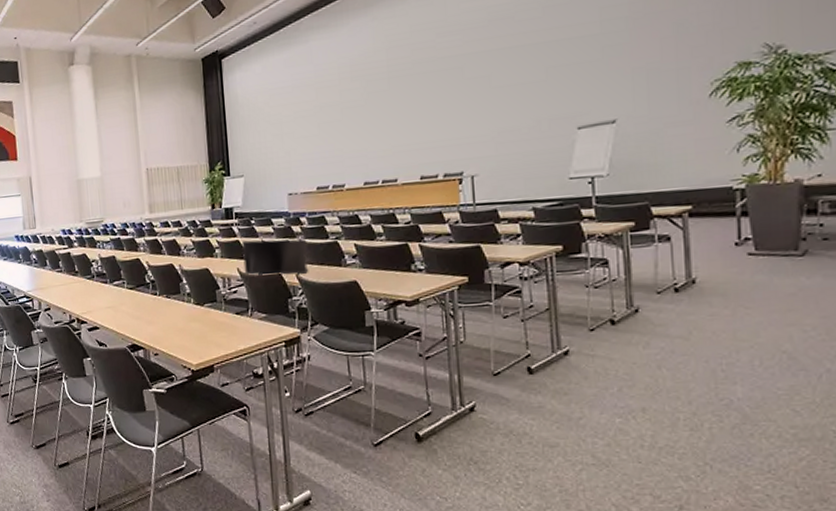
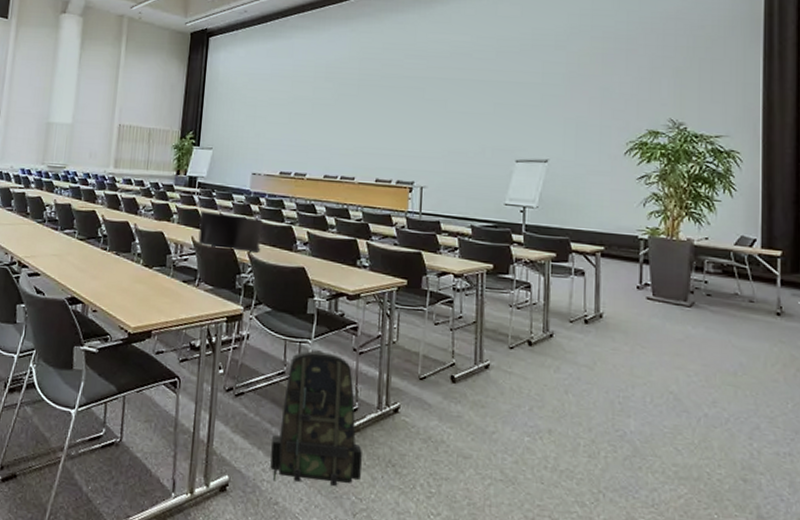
backpack: none [346,361,443,491] -> present [270,350,362,486]

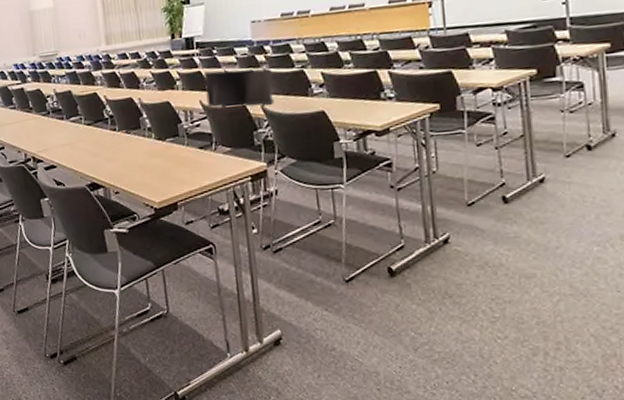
backpack: present [270,350,362,486] -> none [317,194,417,329]

